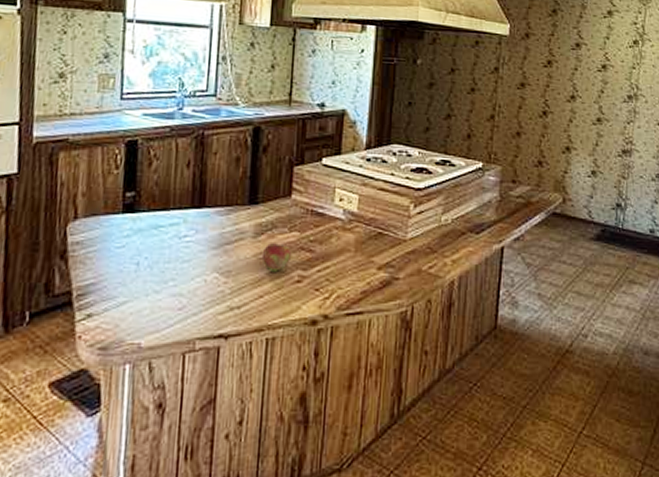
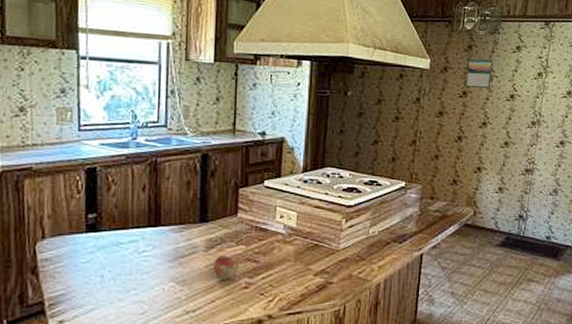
calendar: none [550,23,581,58] -> present [465,58,493,89]

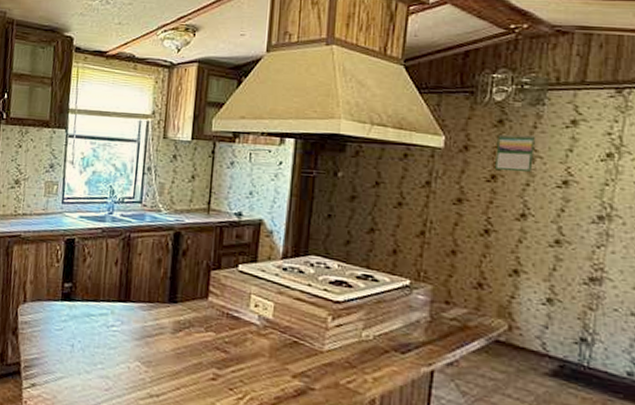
fruit: present [214,256,238,280] -> none [180,340,207,367]

